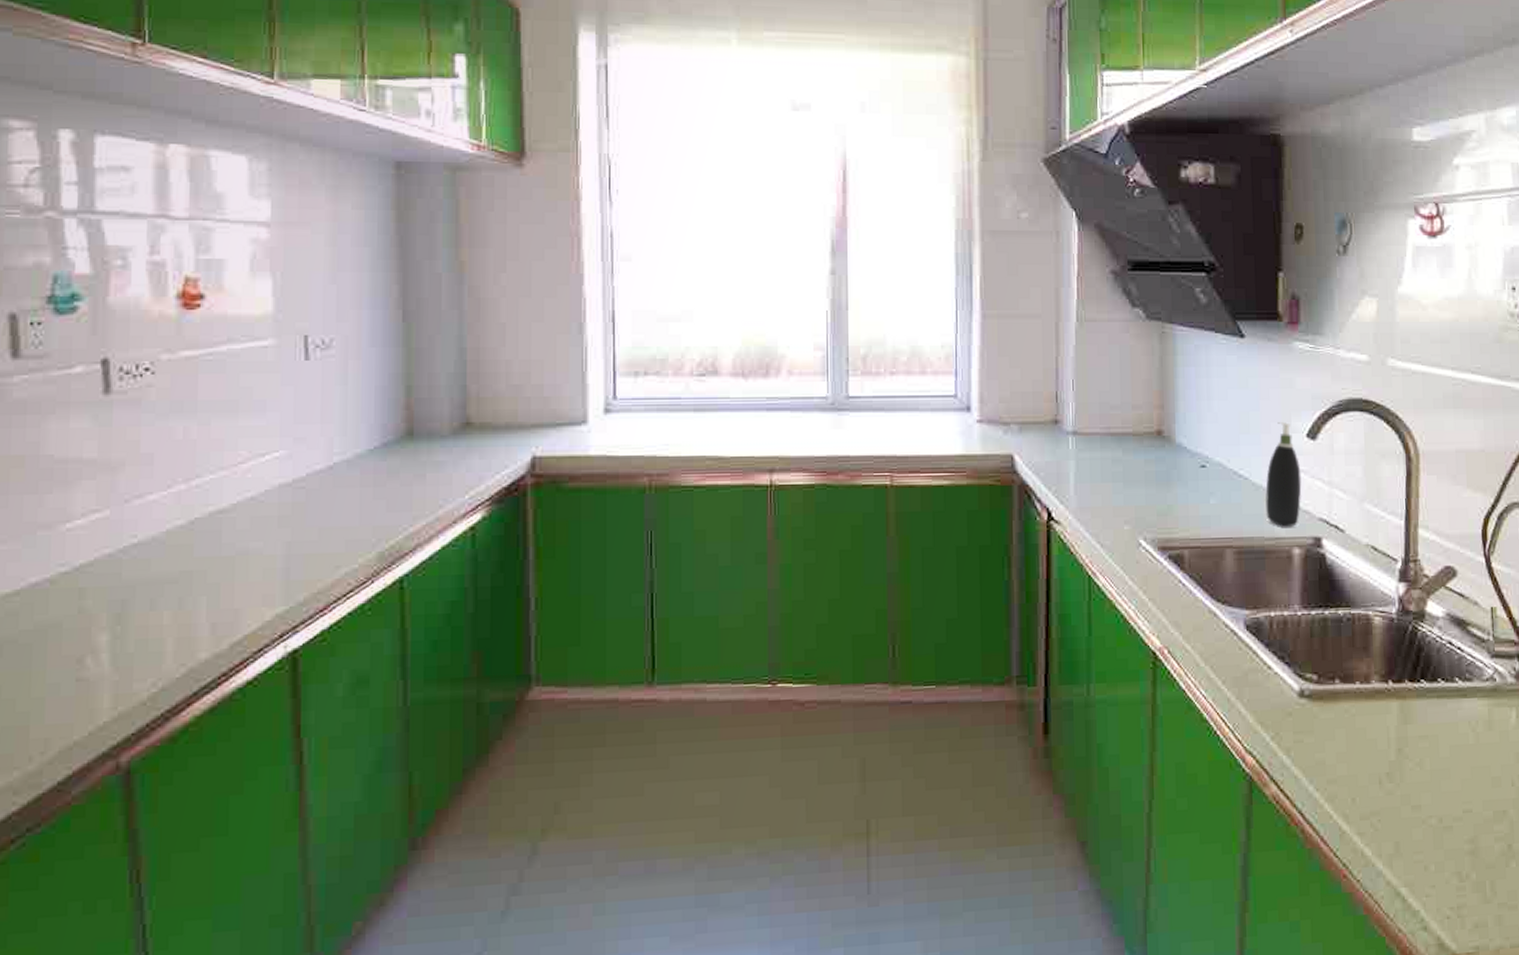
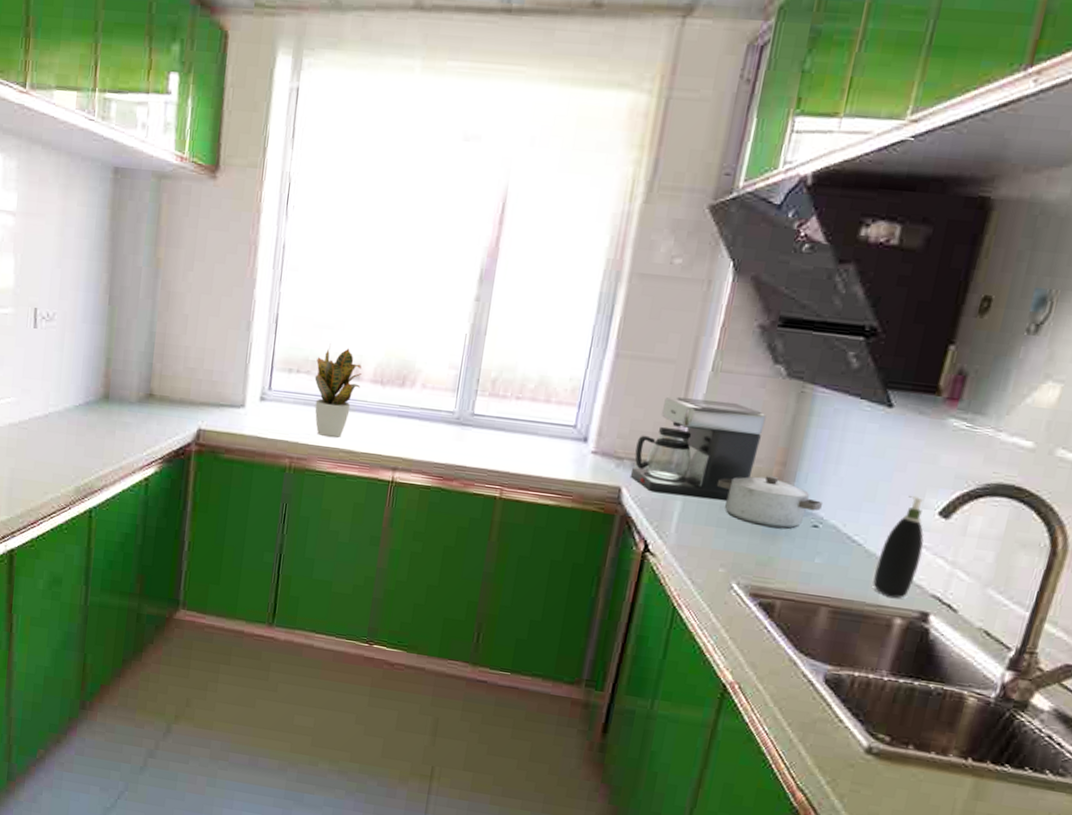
potted plant: none [666,337,719,445] -> present [314,343,362,438]
coffee maker: none [1019,351,1136,455] -> present [630,396,766,501]
cooking pot: none [1104,420,1205,475] -> present [716,475,823,530]

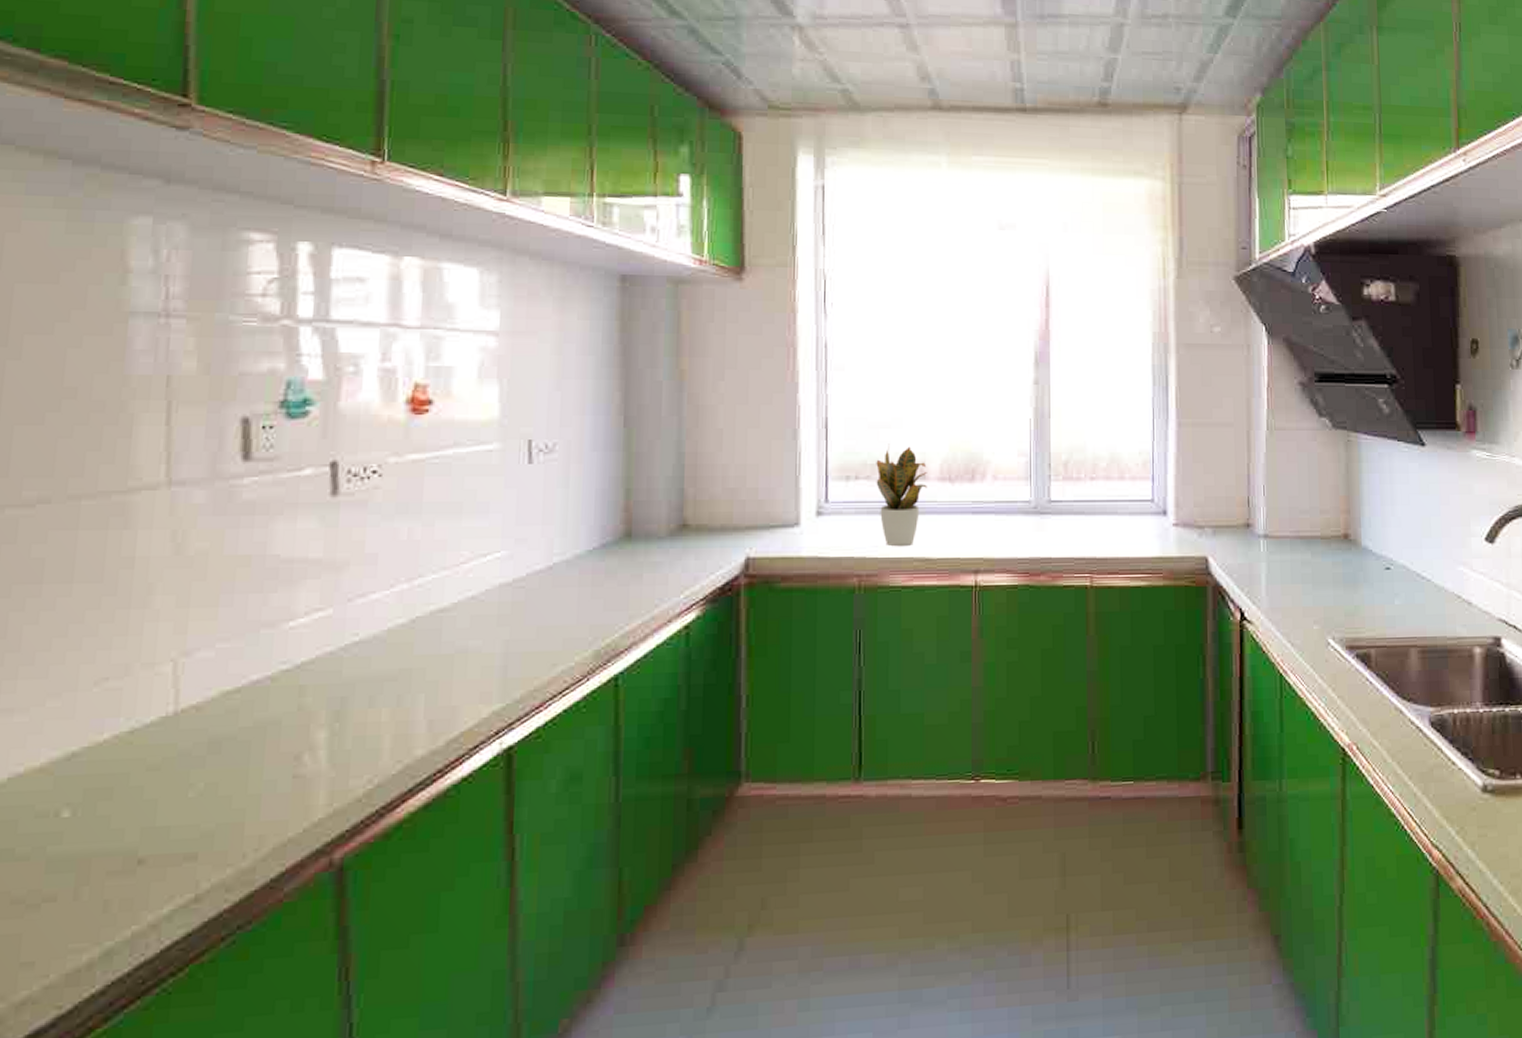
coffee maker: present [630,396,766,501] -> none [1213,458,1324,557]
cooking pot: present [716,475,823,530] -> none [1293,524,1390,576]
soap dispenser: present [873,495,924,598] -> none [1447,525,1482,627]

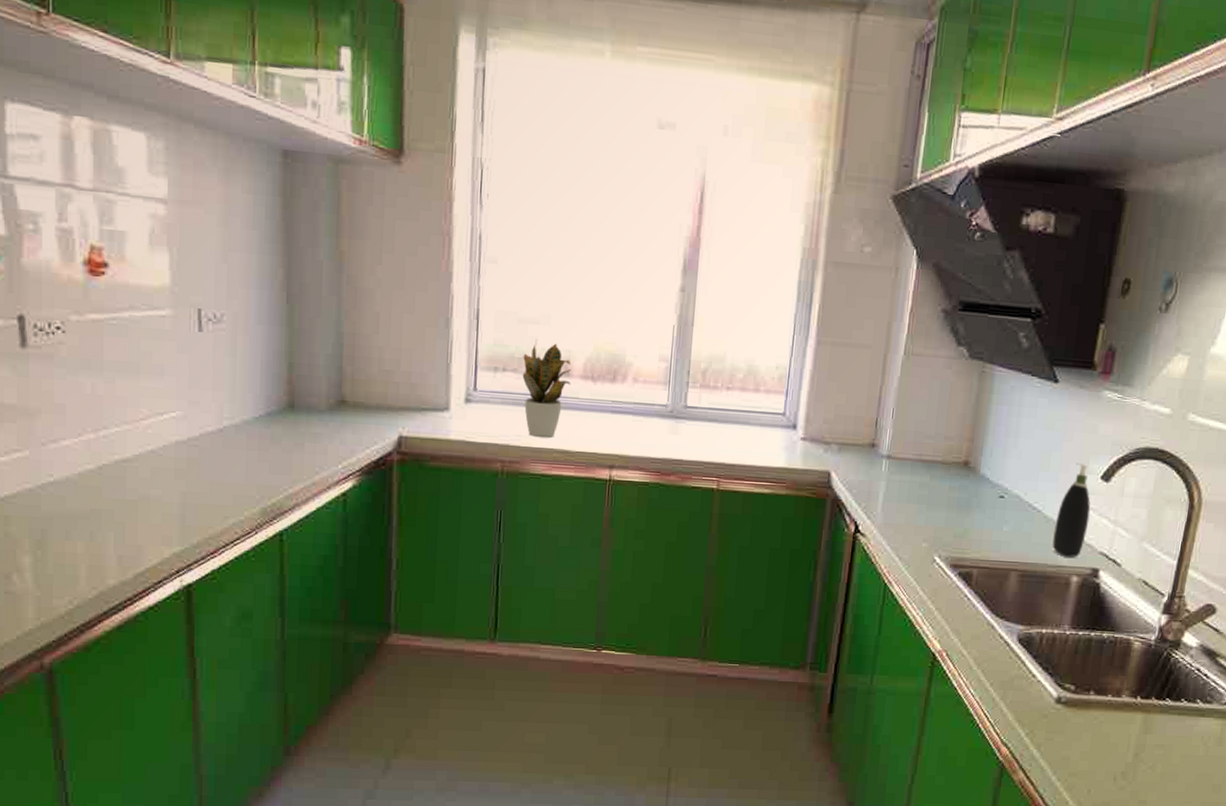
soap dispenser: none [1447,525,1482,627] -> present [1052,462,1091,558]

